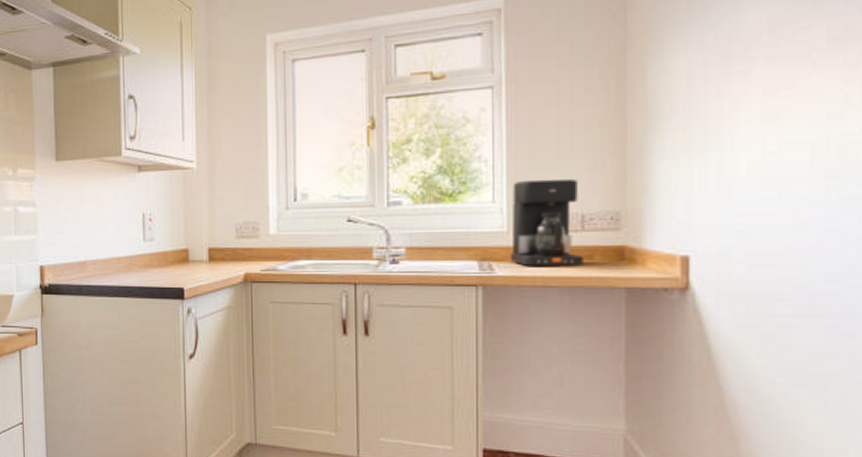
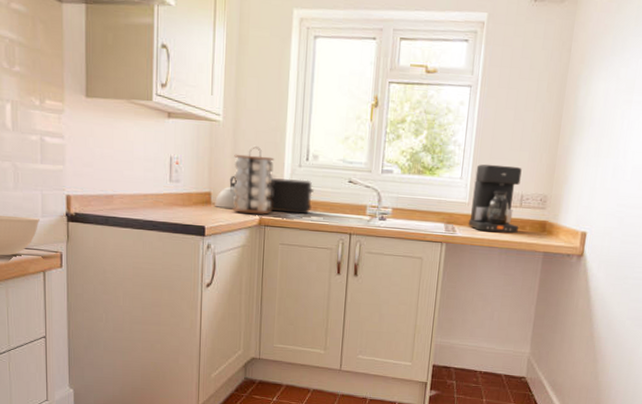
kettle: none [193,227,218,265] -> present [215,175,238,209]
spice rack: none [211,190,259,270] -> present [232,145,275,215]
toaster: none [252,223,306,266] -> present [268,178,314,215]

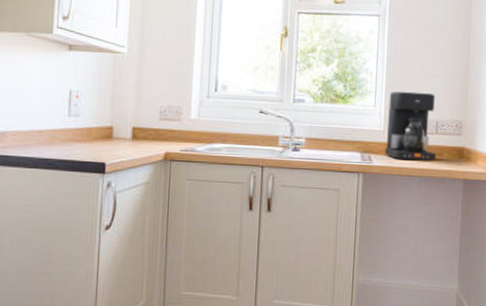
kettle: present [215,175,238,209] -> none [117,108,142,143]
spice rack: present [232,145,275,215] -> none [135,77,182,149]
toaster: present [268,178,314,215] -> none [174,110,223,148]

